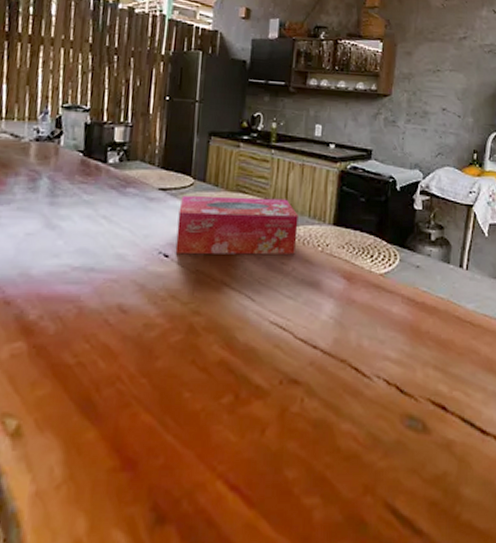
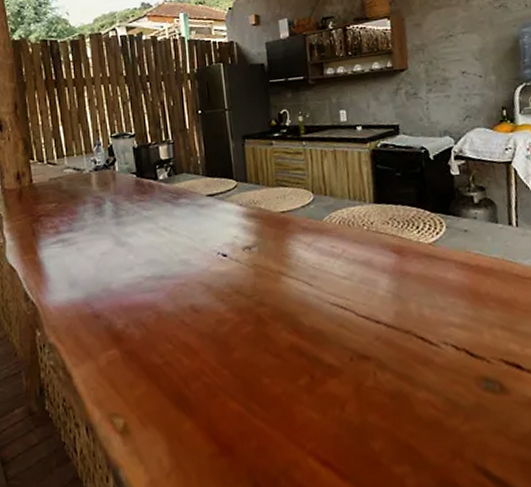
tissue box: present [175,196,298,255] -> none [228,186,342,253]

